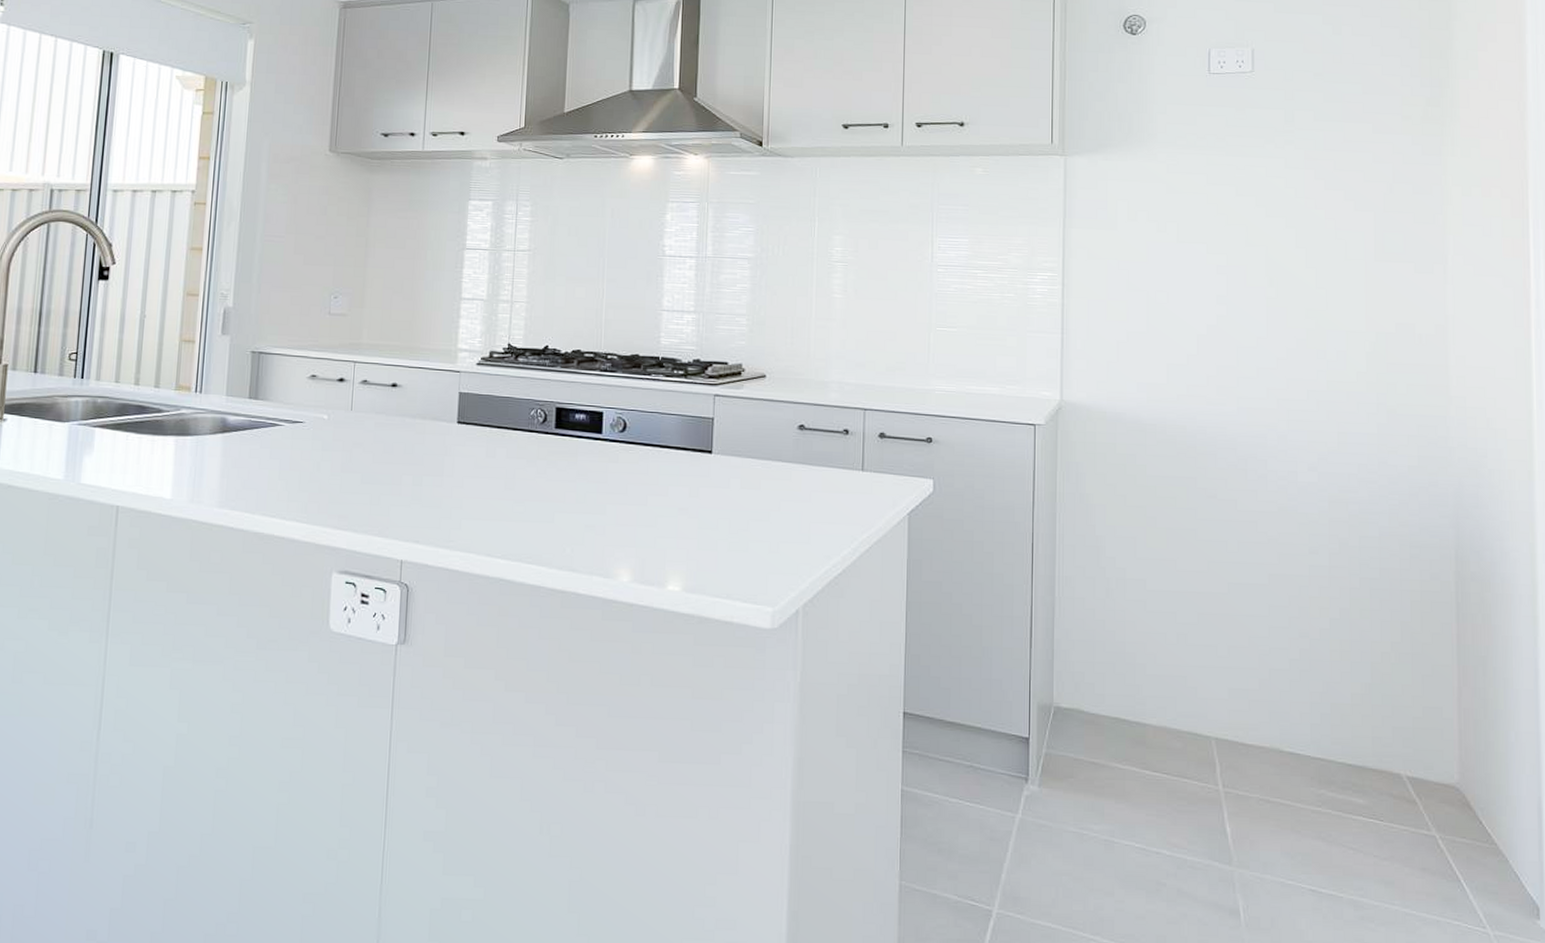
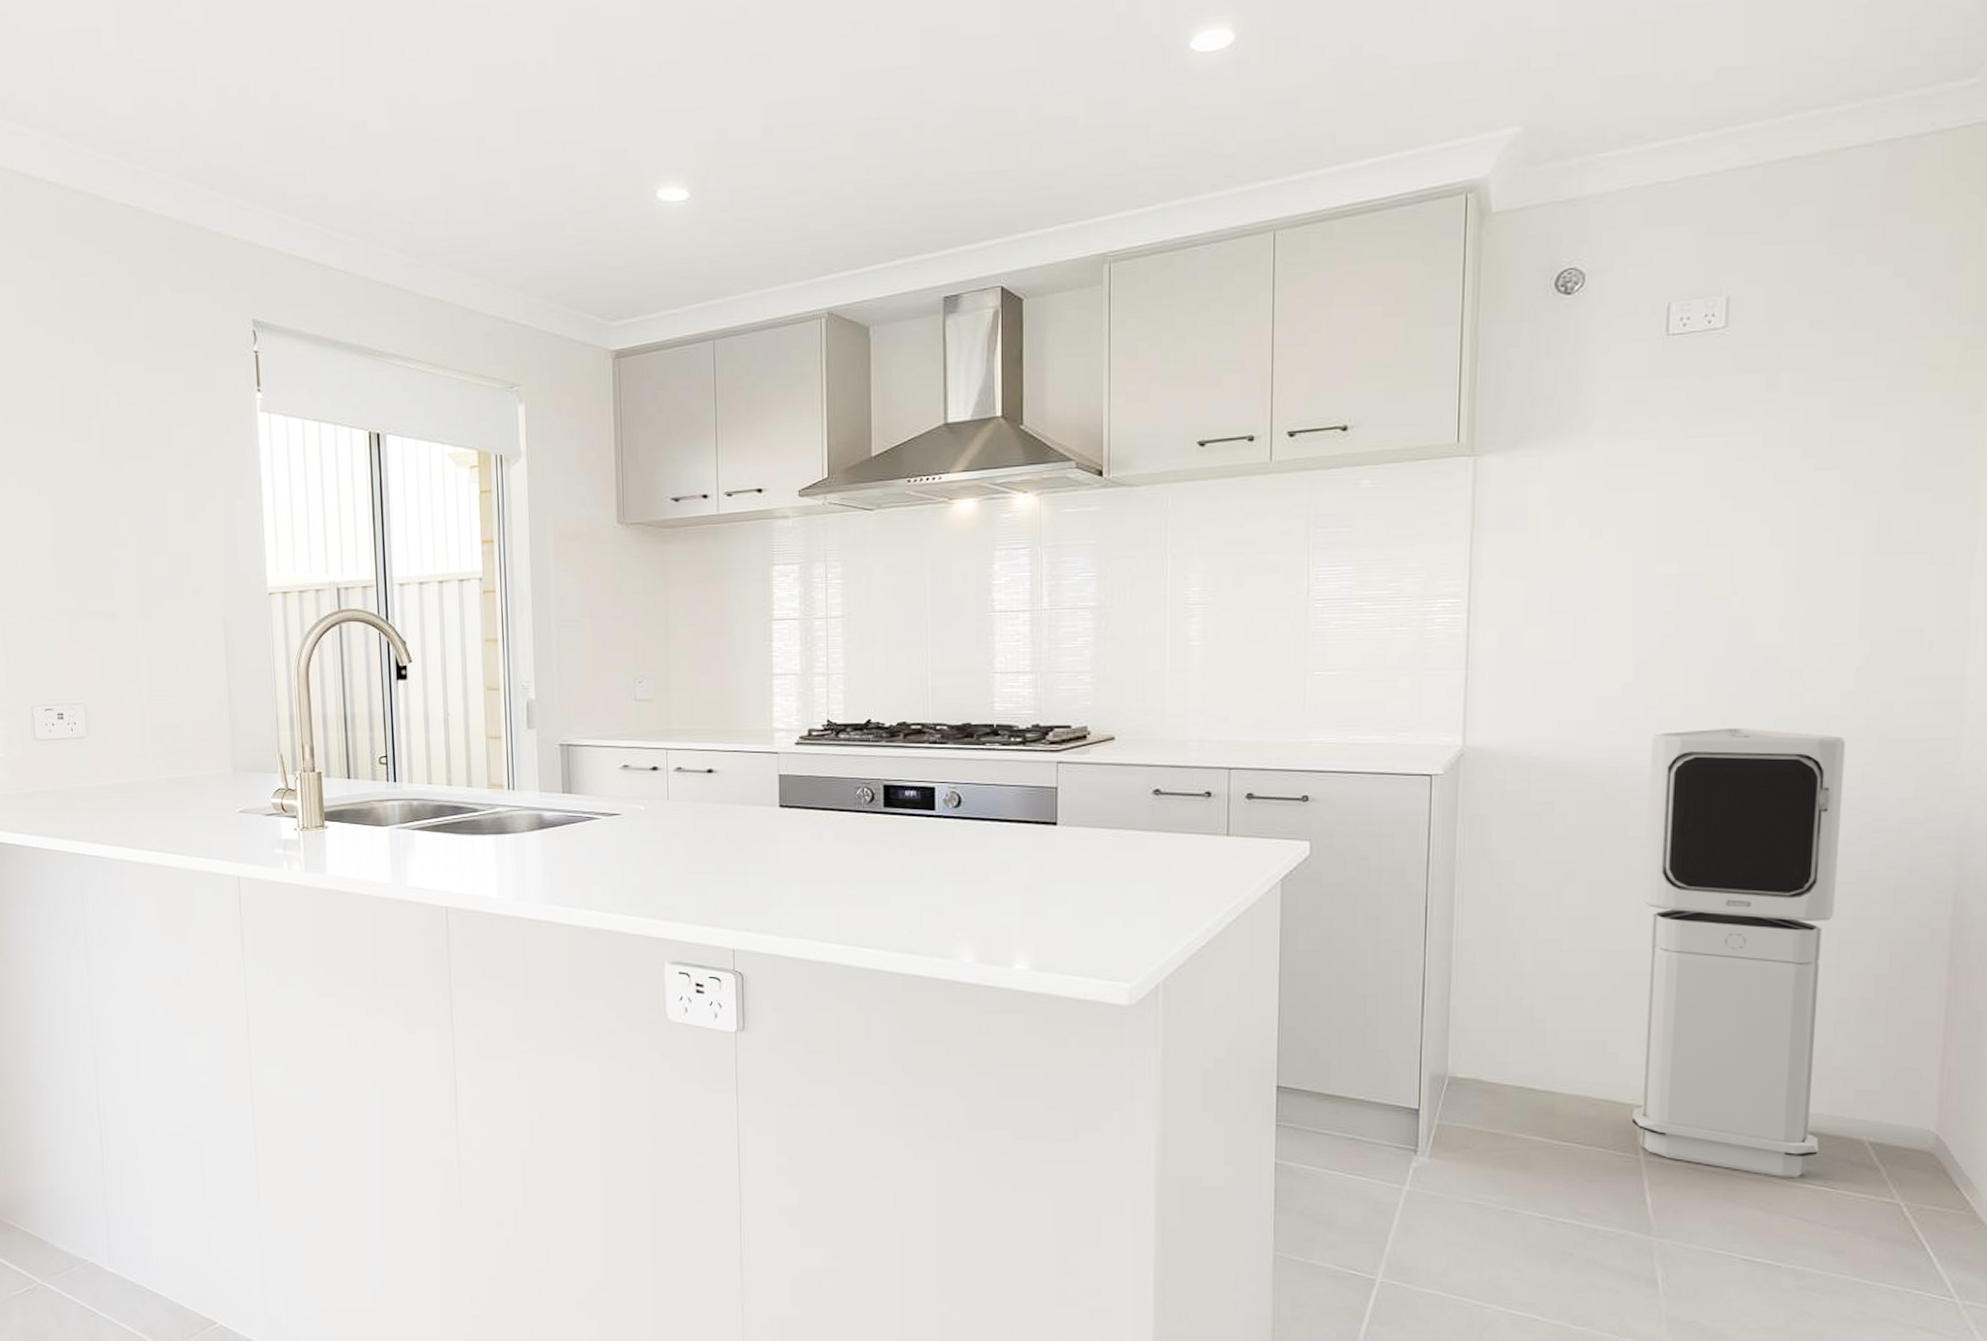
air purifier: none [1212,397,1366,810] -> present [1632,727,1846,1177]

